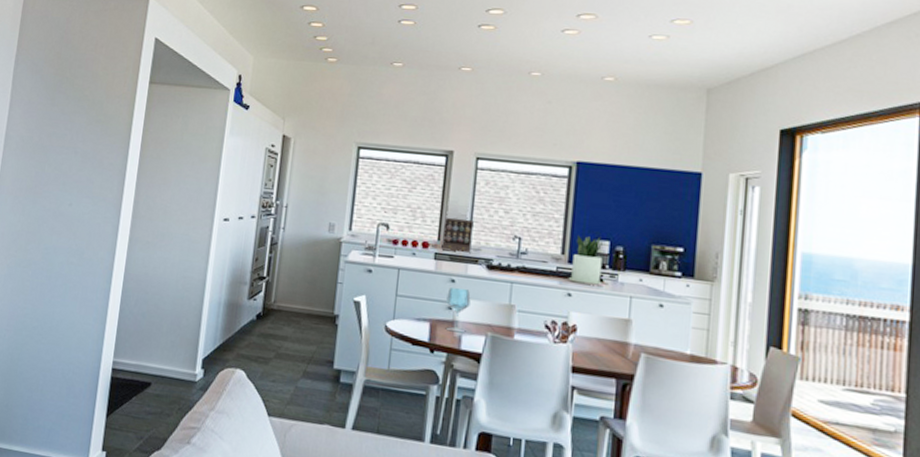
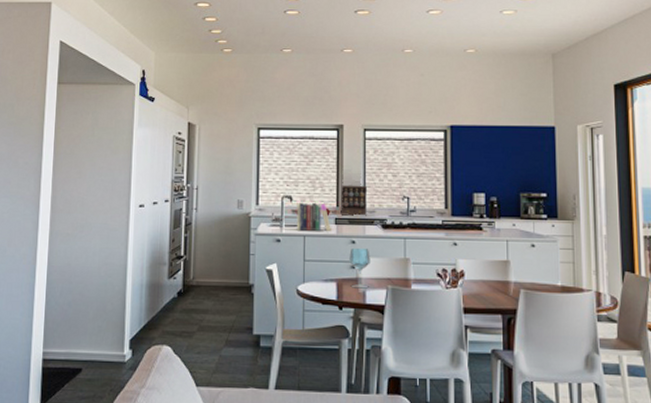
books: none [390,231,430,267] -> present [296,202,331,232]
planter: present [568,235,603,286] -> none [452,191,482,234]

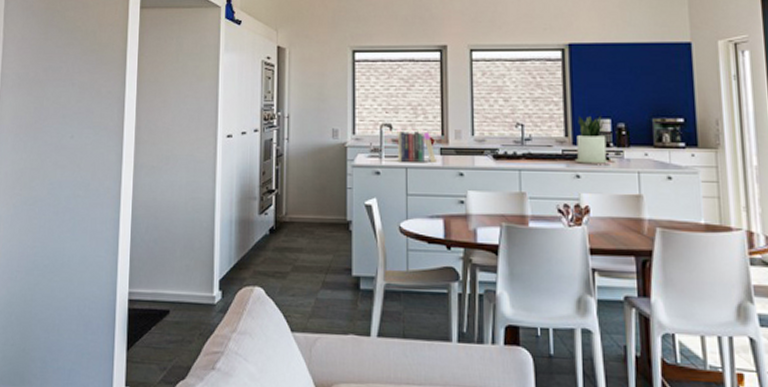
spice rack: present [341,185,367,216] -> none [446,111,476,146]
wine glass: present [348,247,370,289] -> none [456,180,481,226]
planter: none [452,191,482,234] -> present [574,116,609,165]

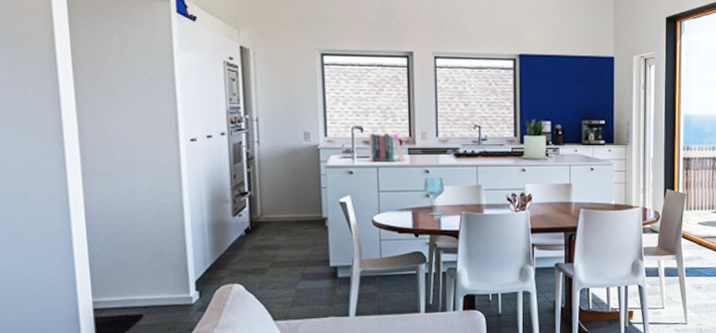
wine glass: none [456,180,481,226] -> present [422,176,444,216]

